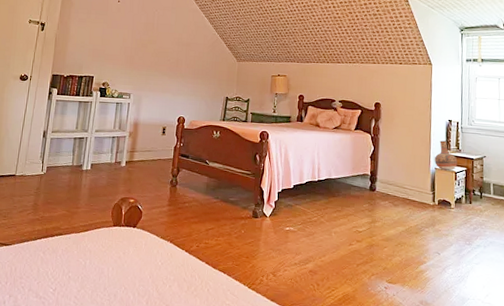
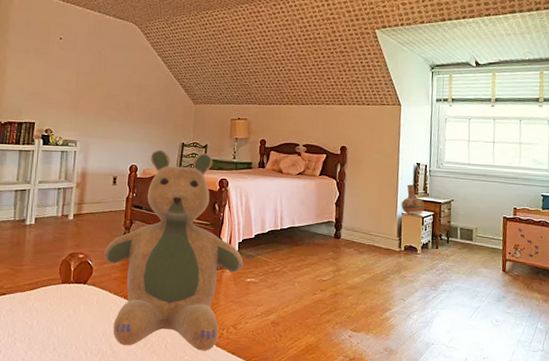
teddy bear: none [152,103,282,297] -> present [104,149,243,351]

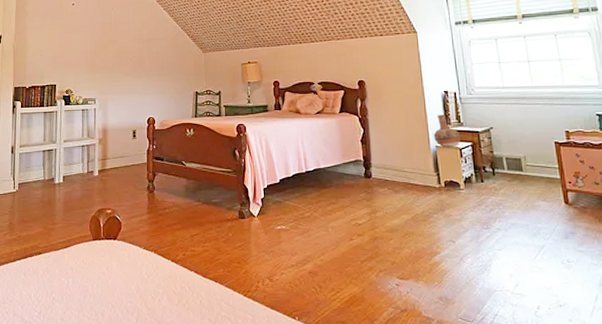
teddy bear: present [104,149,243,351] -> none [131,100,271,306]

